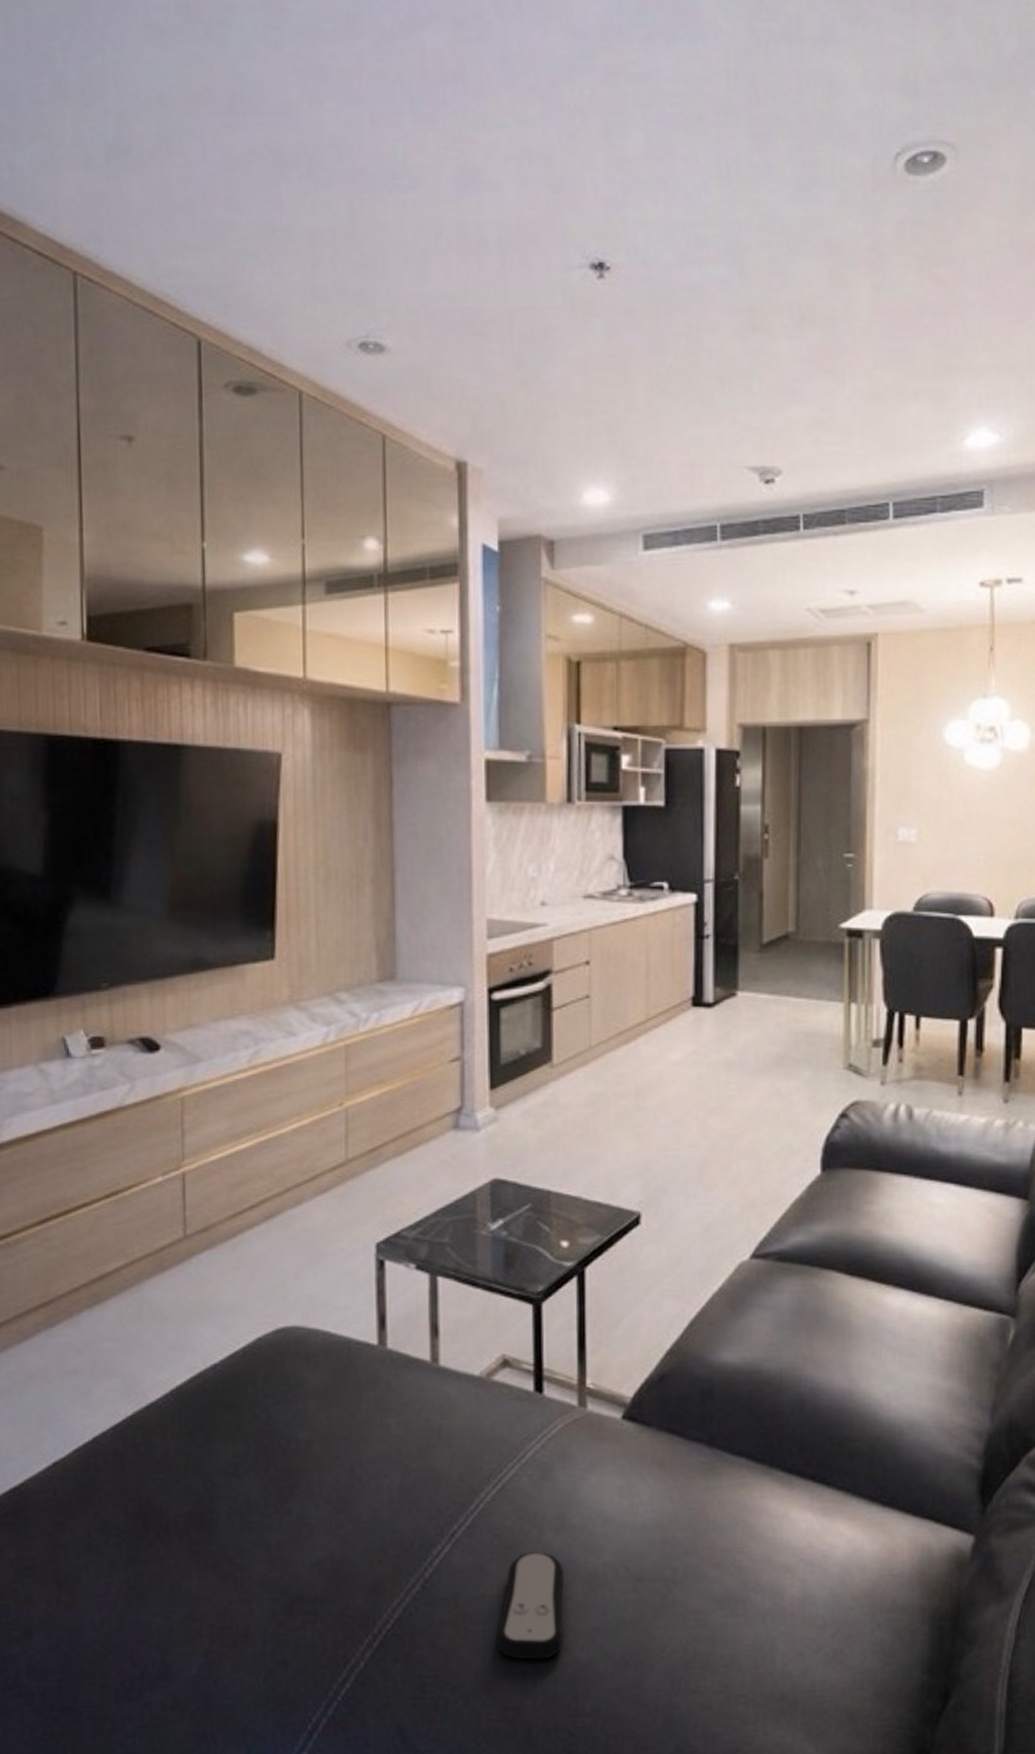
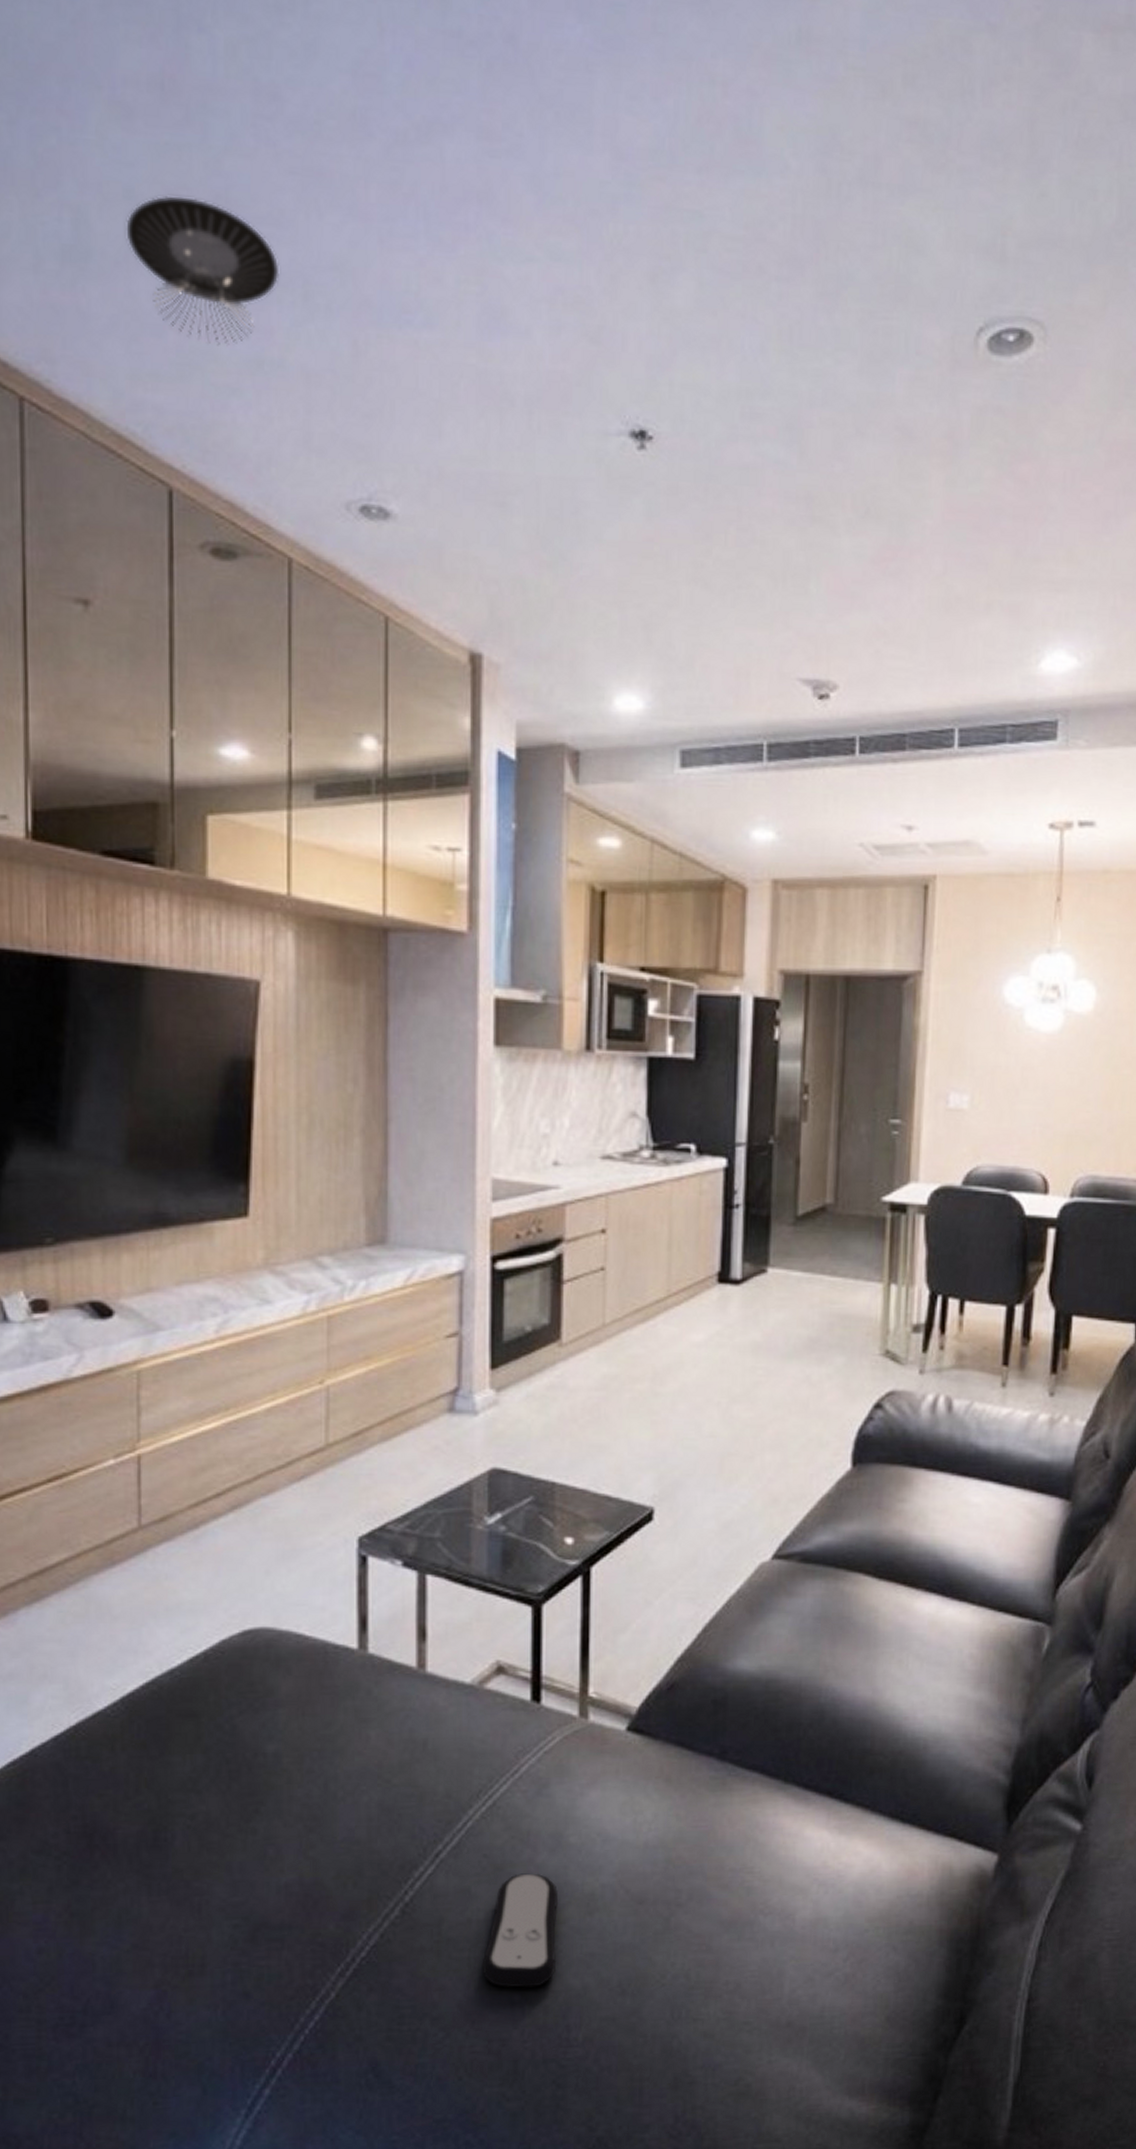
recessed light: none [159,97,288,218] -> present [126,195,280,346]

